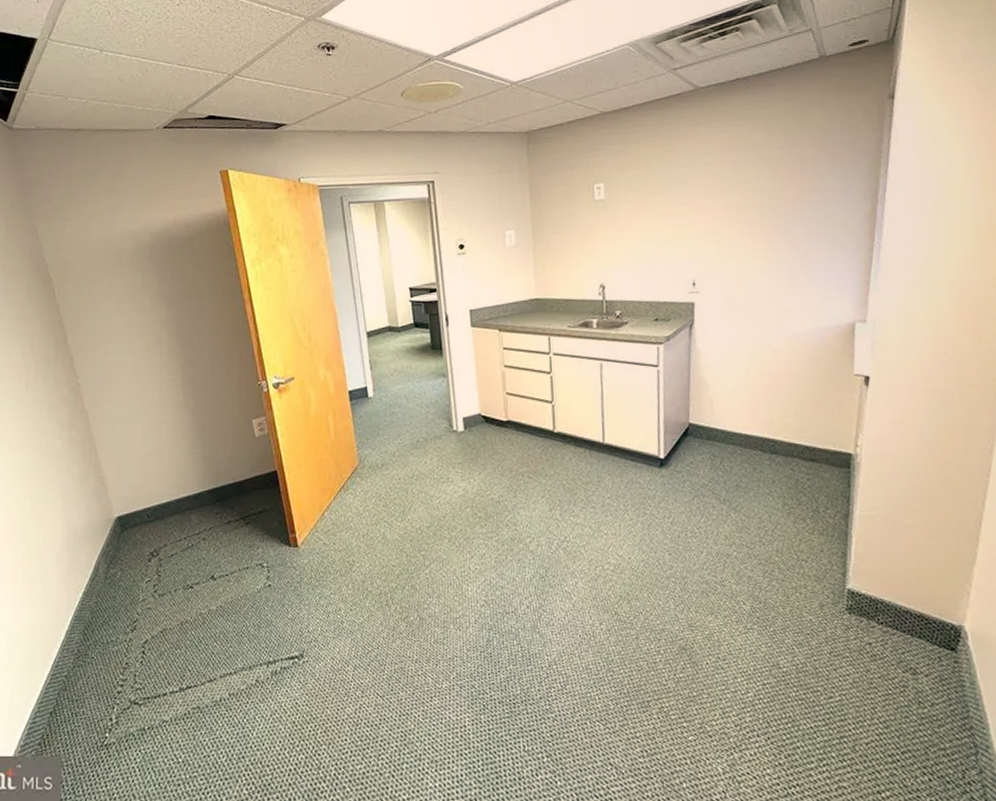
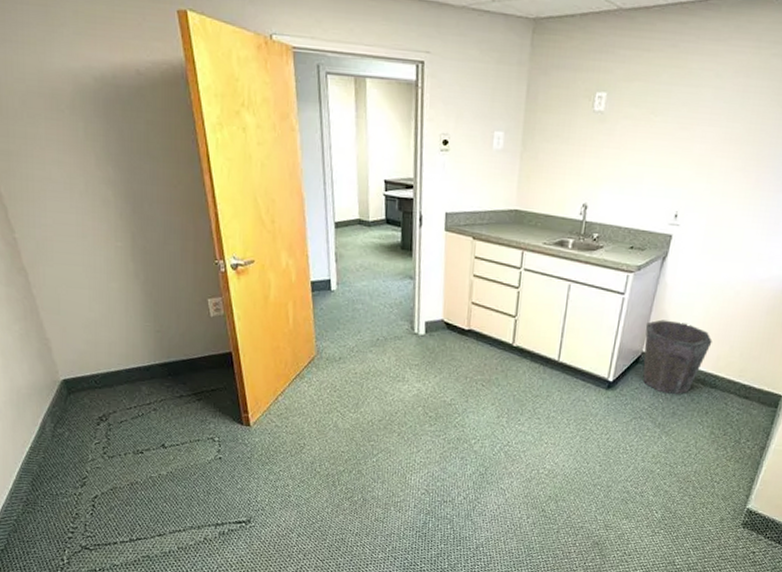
waste bin: none [686,387,761,466] -> present [643,319,712,395]

